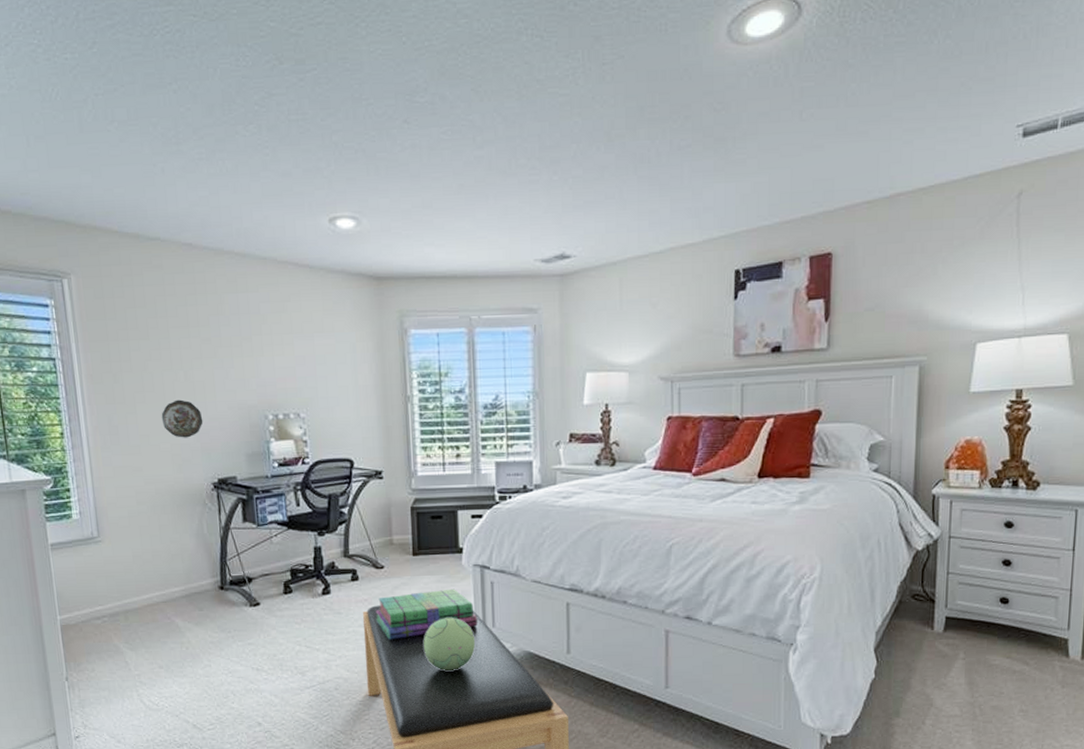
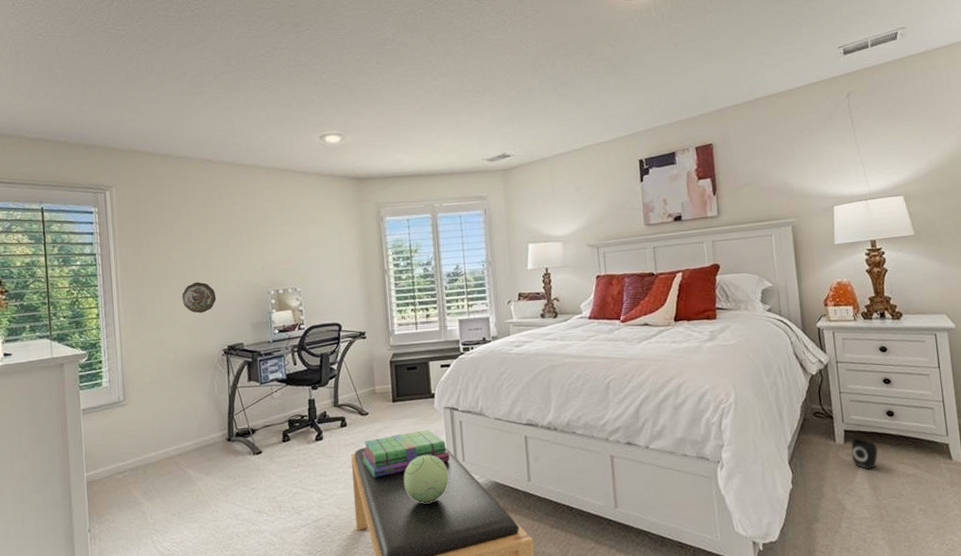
speaker: none [949,626,982,662] -> present [851,437,878,469]

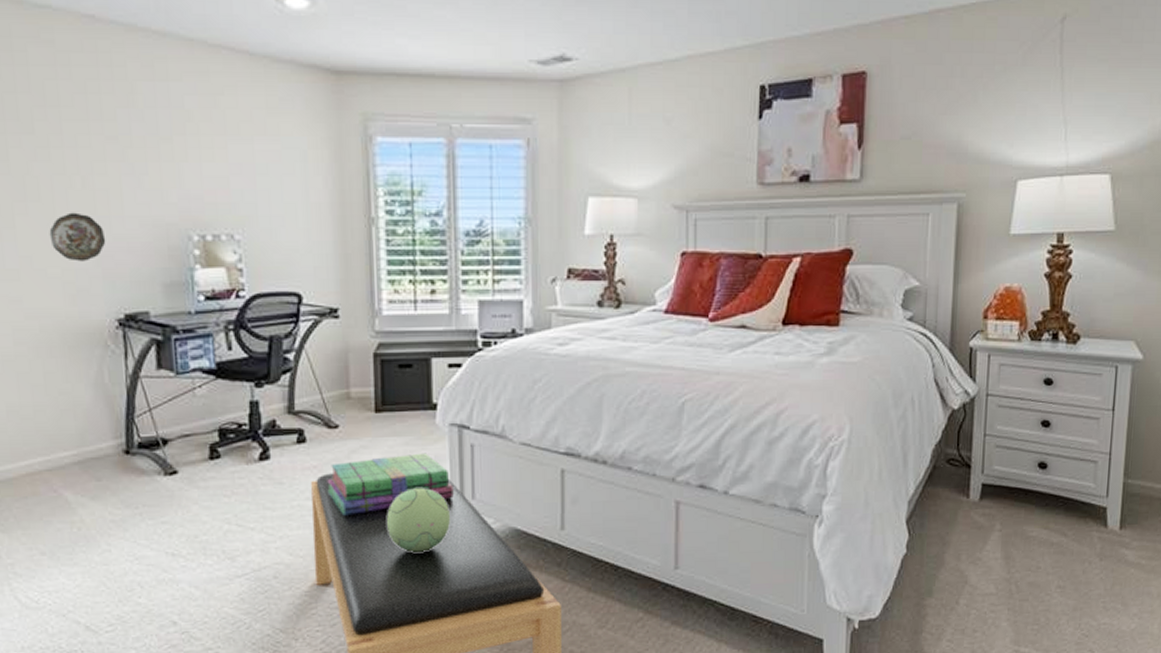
speaker: present [851,437,878,469] -> none [985,494,1019,534]

